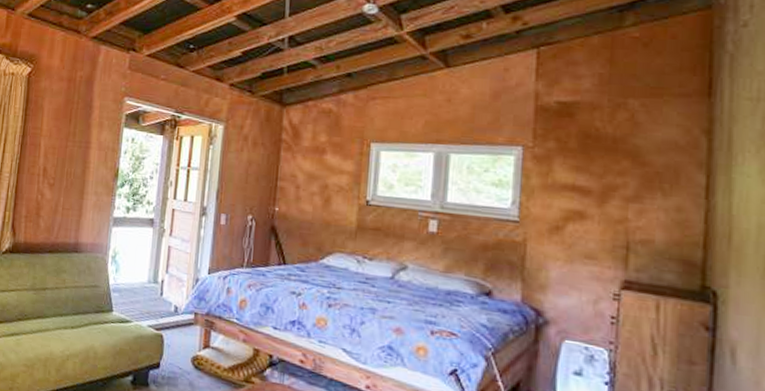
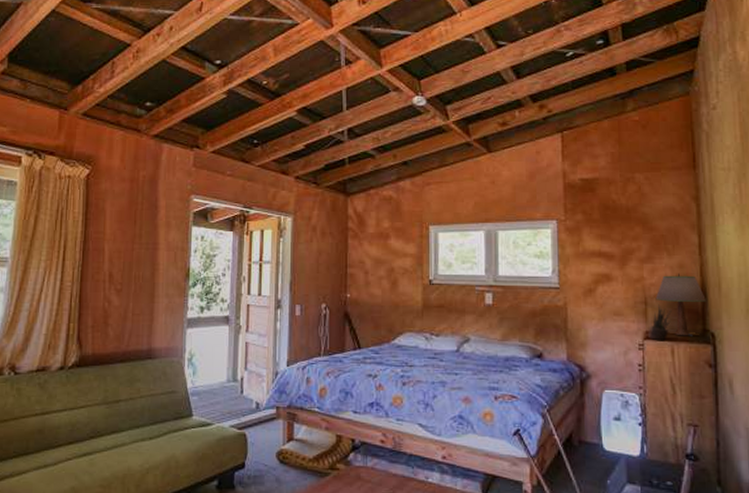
potted plant: none [627,251,661,294] -> present [648,304,672,341]
table lamp: none [641,217,711,292] -> present [655,273,707,336]

